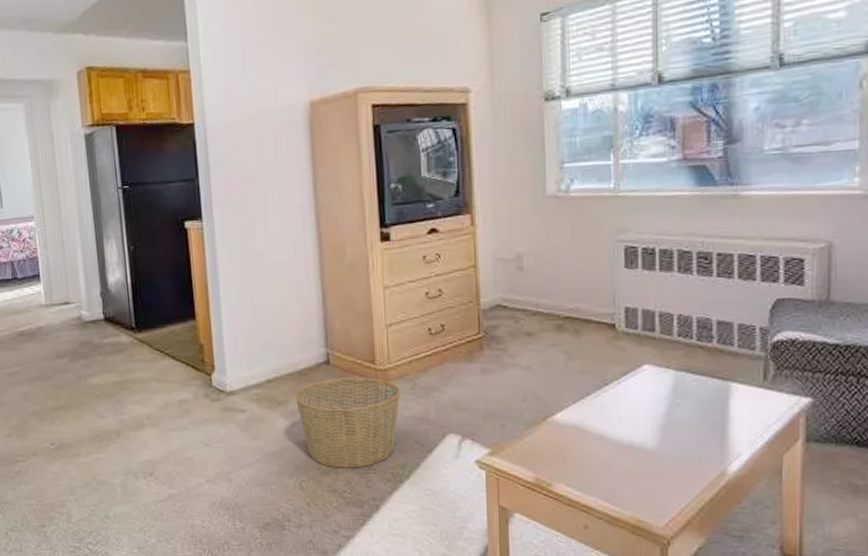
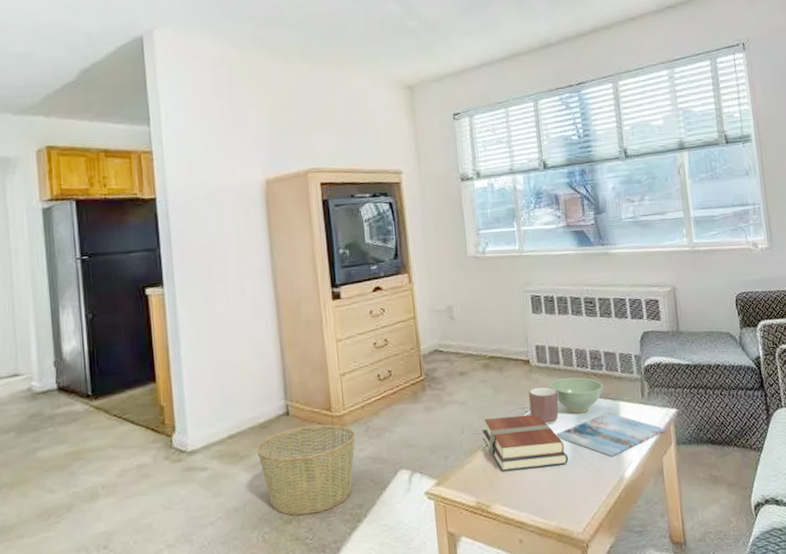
books: none [547,387,655,449] -> present [482,413,569,471]
mug: none [610,356,648,402] -> present [528,386,559,425]
bowl: none [638,348,711,392] -> present [549,377,604,414]
magazine: none [641,394,791,447] -> present [555,412,665,457]

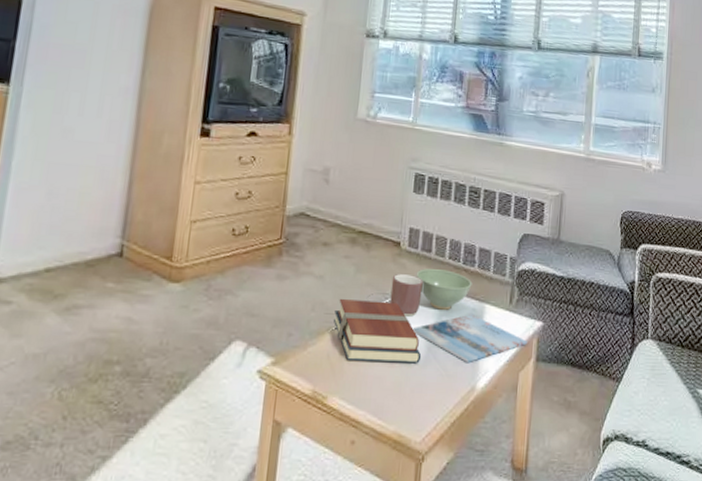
basket: present [257,424,356,516] -> none [75,272,194,375]

